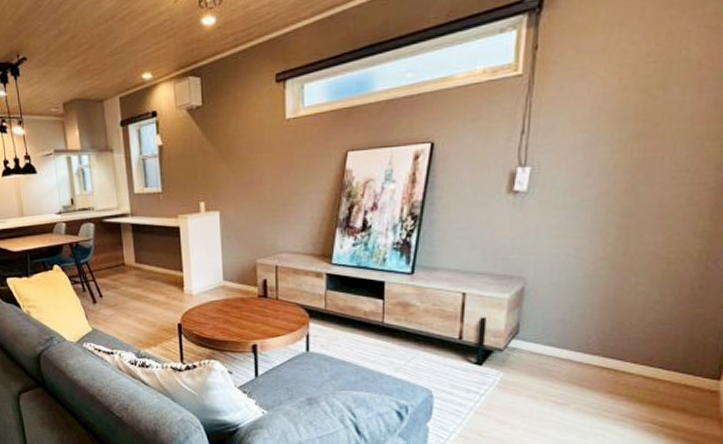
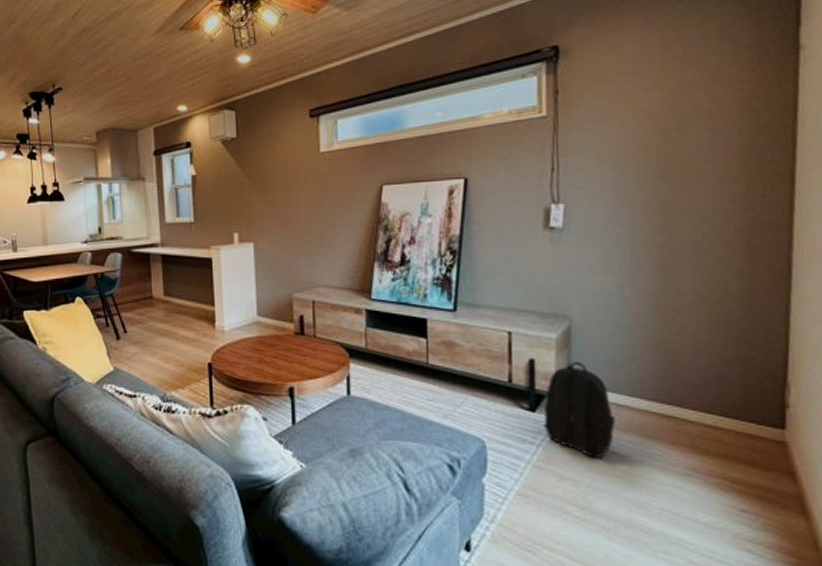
backpack: none [489,320,557,406] -> present [544,362,615,458]

